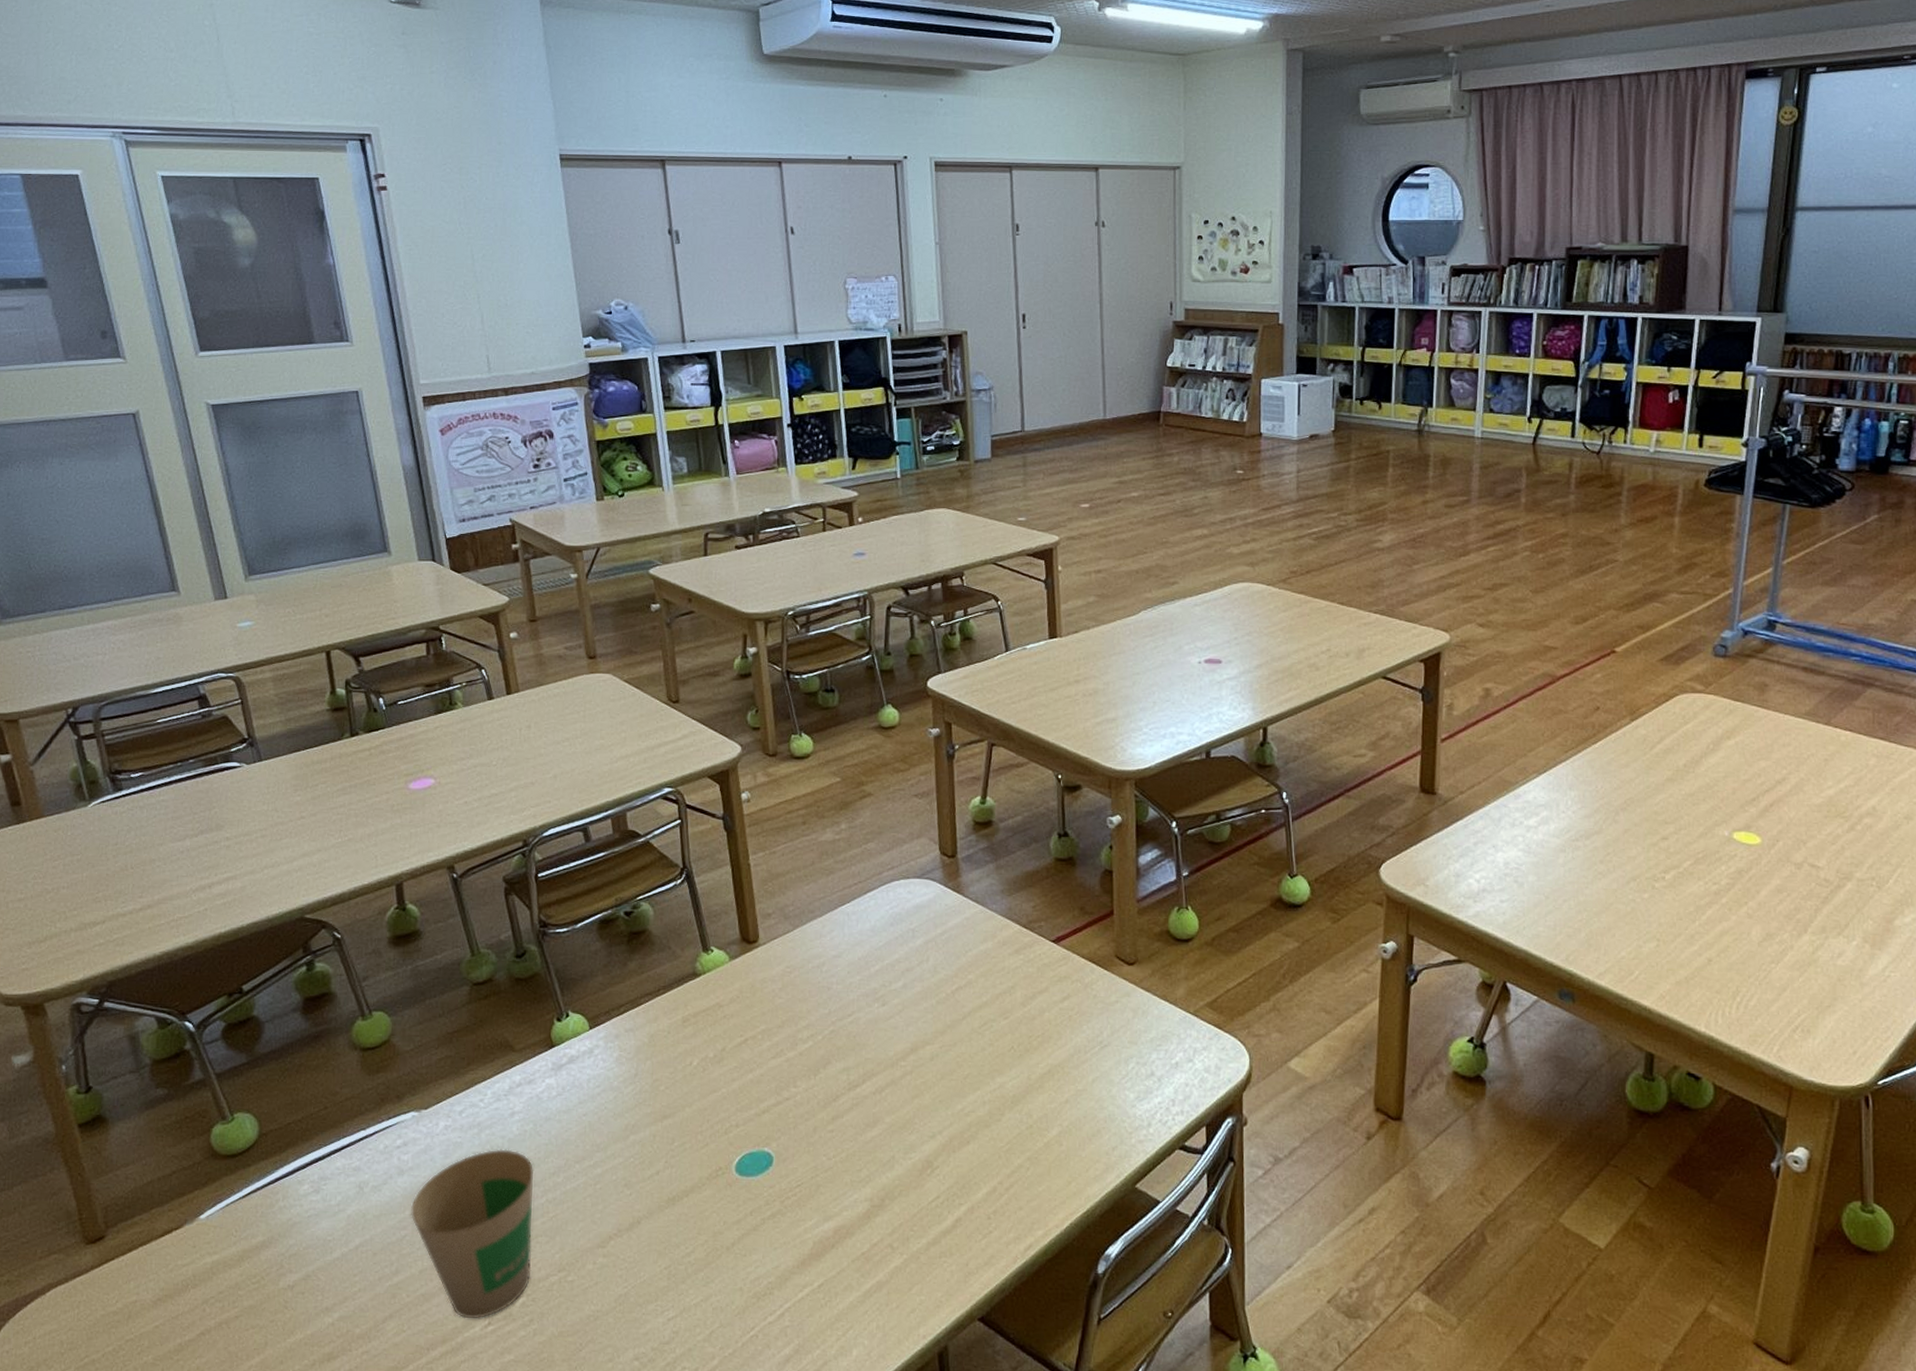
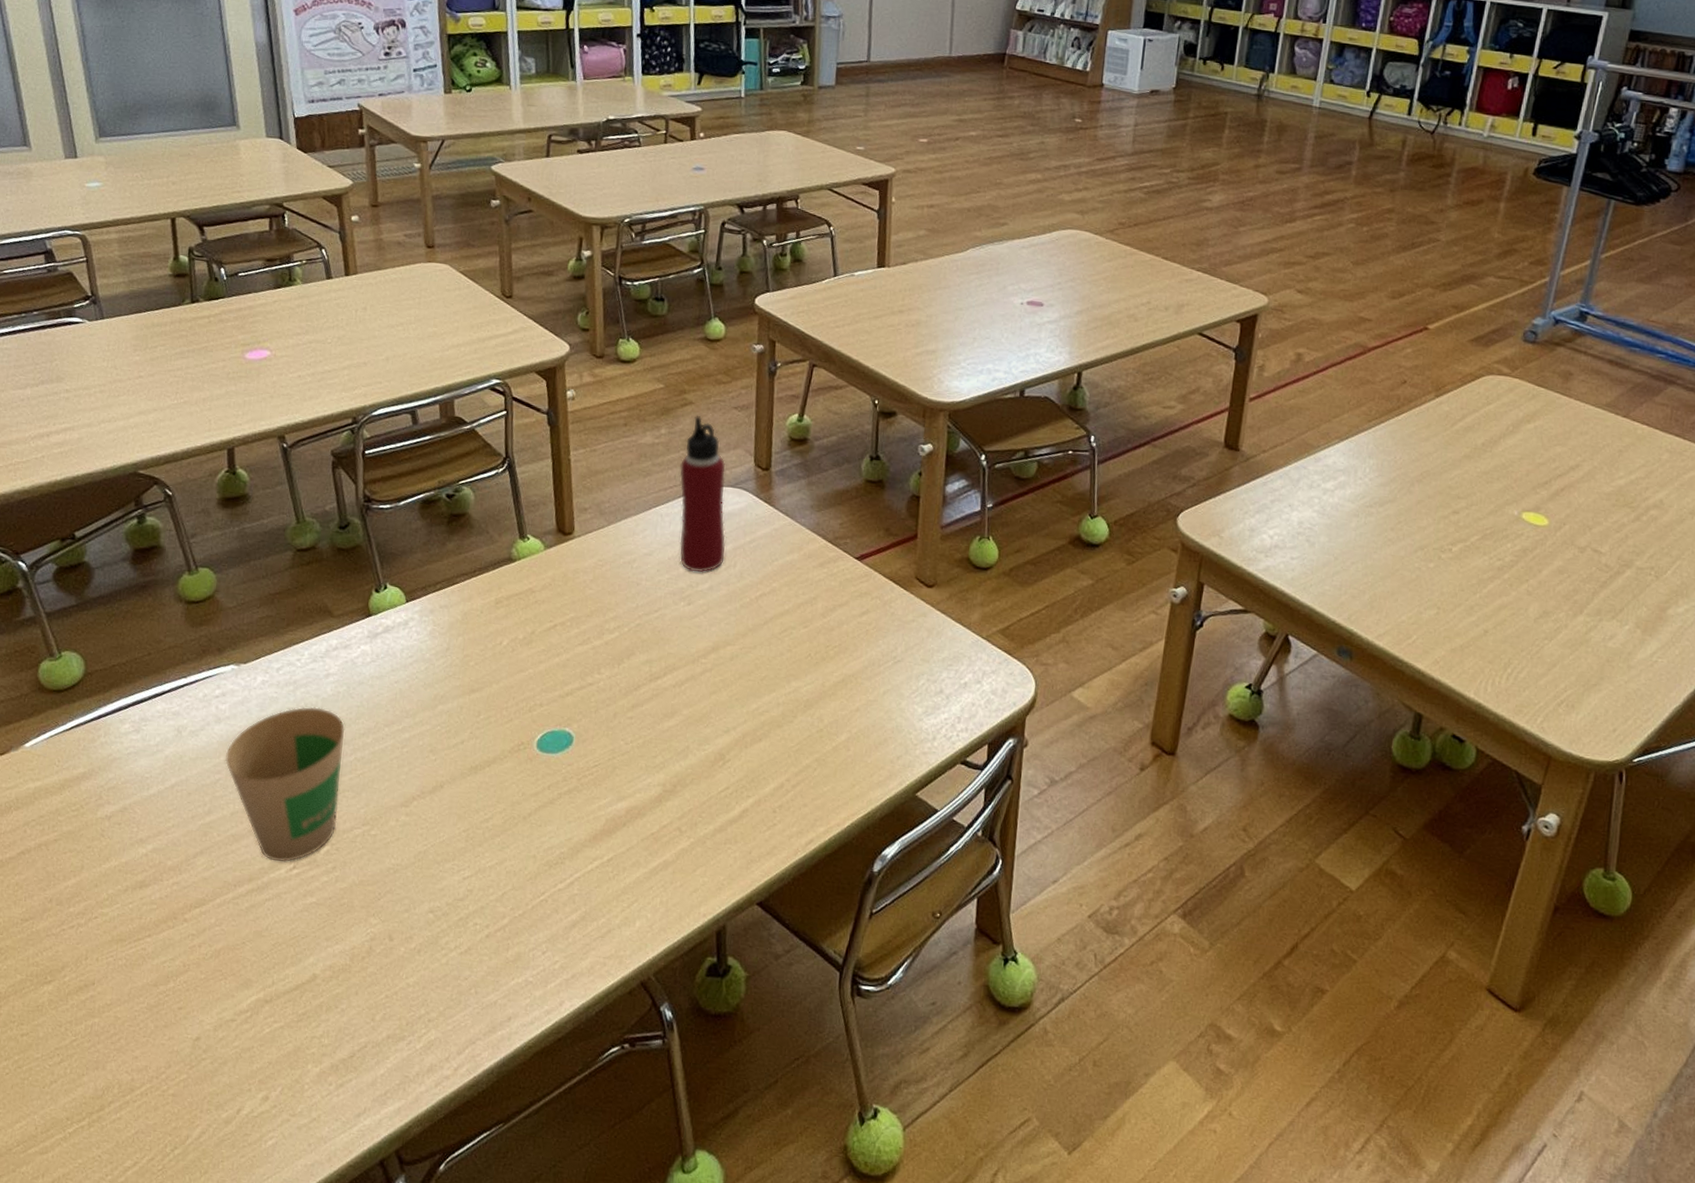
water bottle: none [863,806,917,971] -> present [679,415,726,573]

